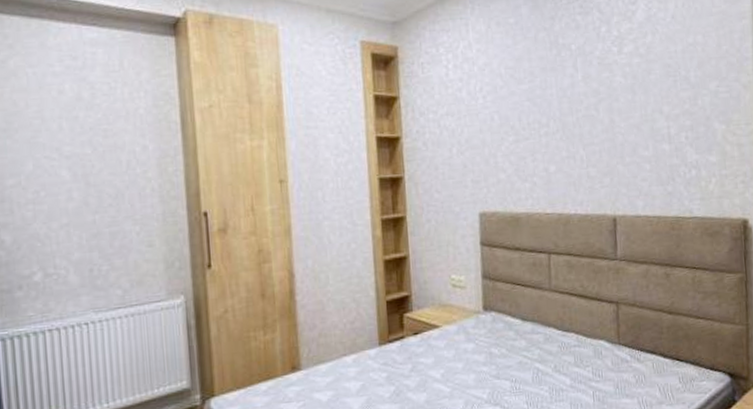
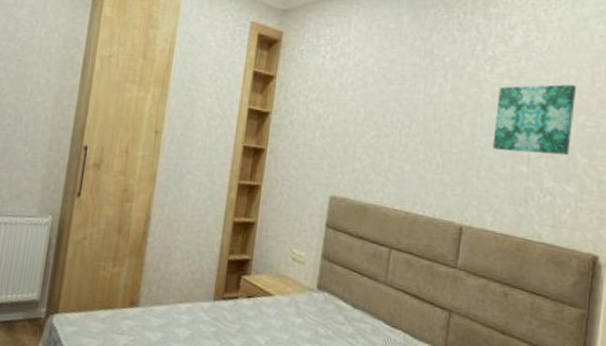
wall art: none [630,51,707,133] -> present [492,84,576,156]

